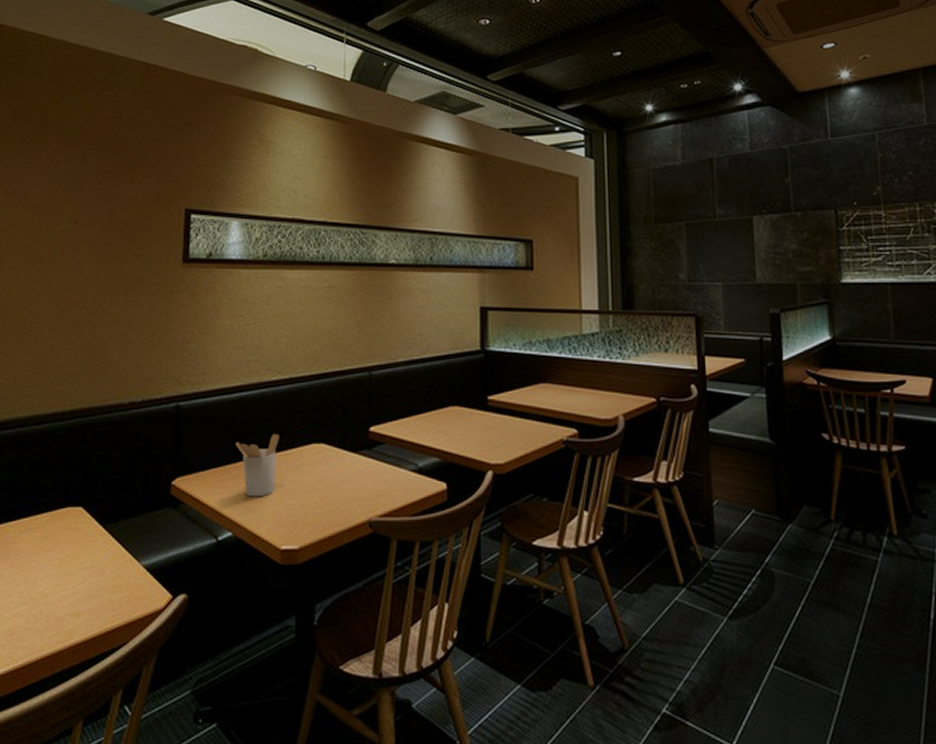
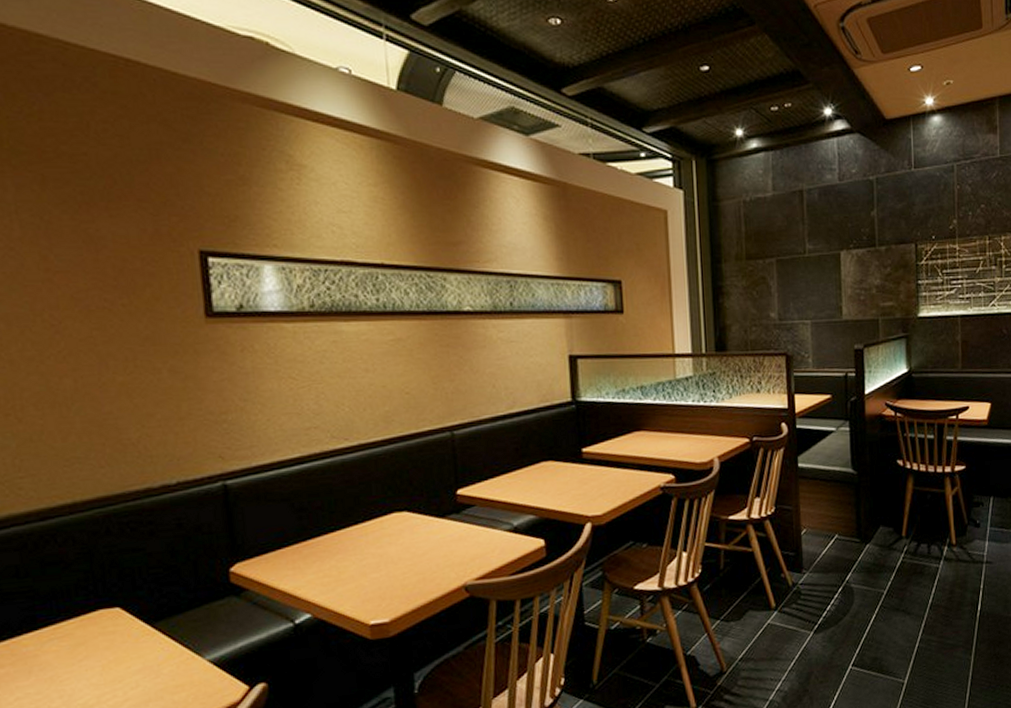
utensil holder: present [236,433,280,497] -> none [303,505,355,576]

